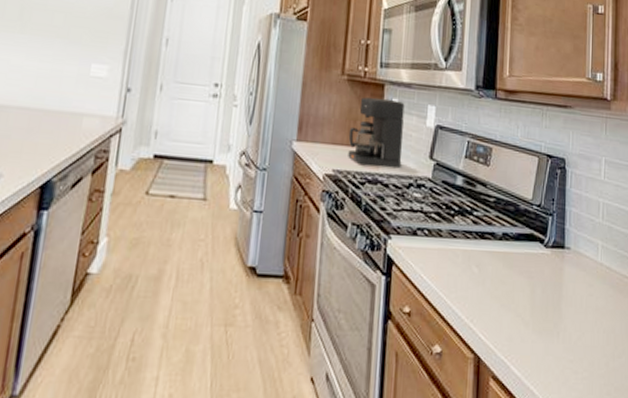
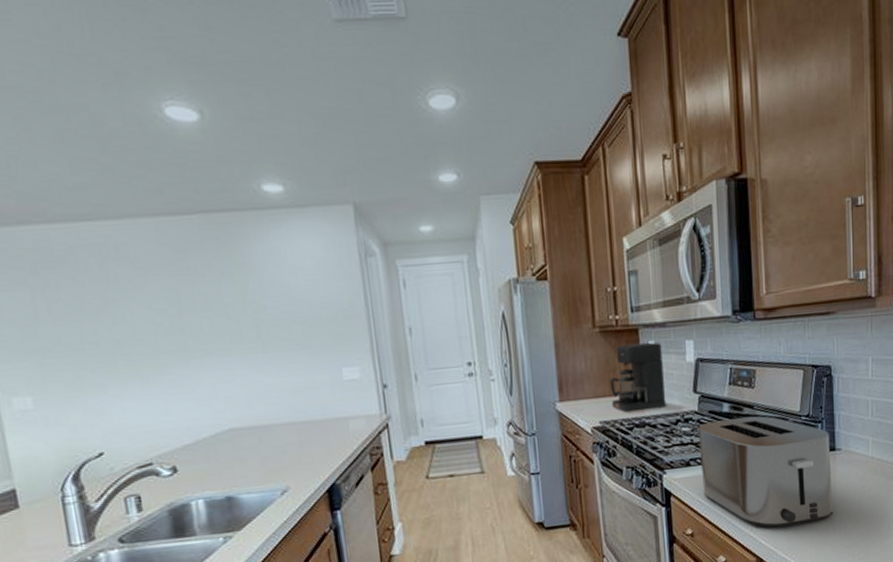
toaster: none [426,192,560,325] -> present [698,416,834,528]

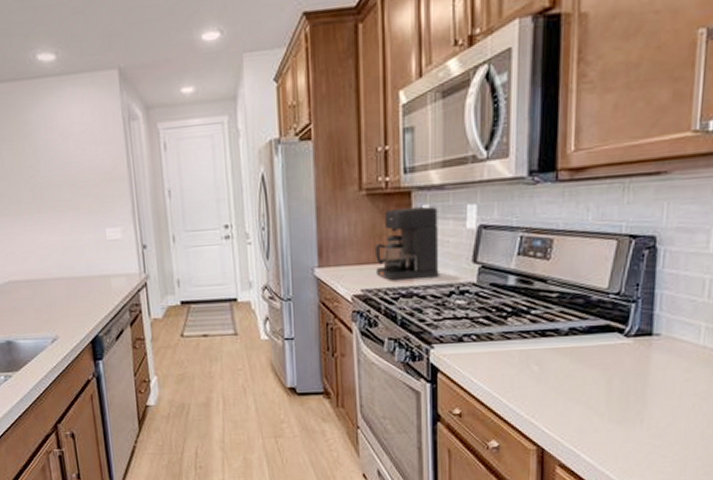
toaster: present [698,416,834,528] -> none [475,291,646,416]

